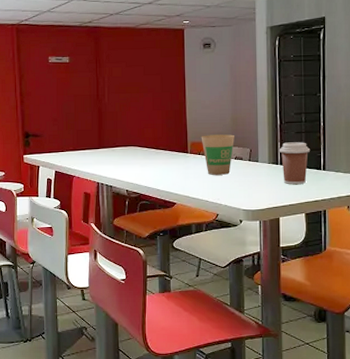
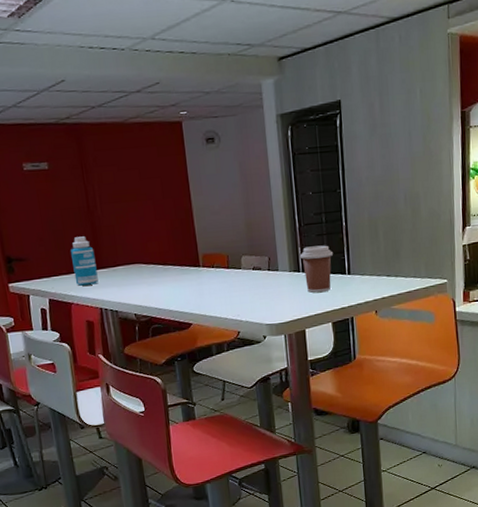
bottle: none [79,120,99,162] -> present [71,236,99,286]
paper cup: present [201,134,234,175] -> none [213,242,251,290]

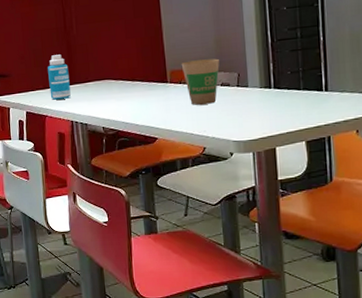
paper cup: none [213,242,251,290] -> present [181,58,220,105]
coffee cup: present [299,245,334,293] -> none [271,61,309,110]

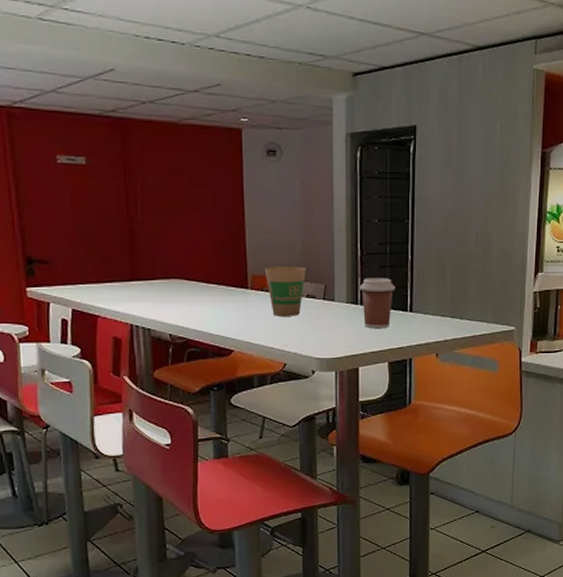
bottle: present [48,54,71,100] -> none [103,243,131,297]
coffee cup: none [271,61,309,110] -> present [359,278,396,329]

